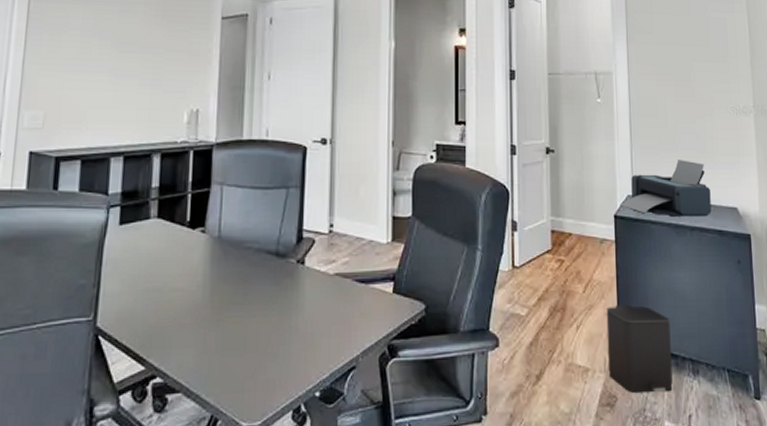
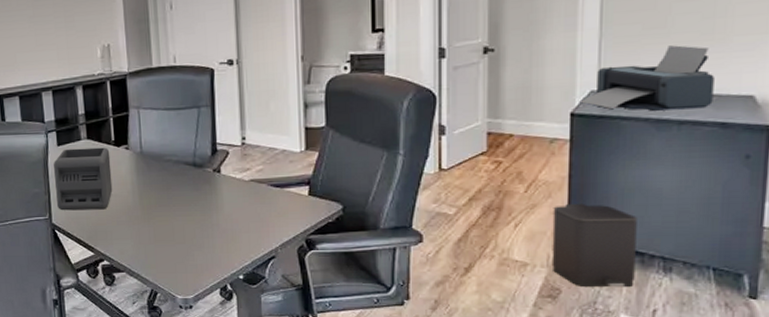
desk organizer: none [107,229,183,309] -> present [53,147,113,211]

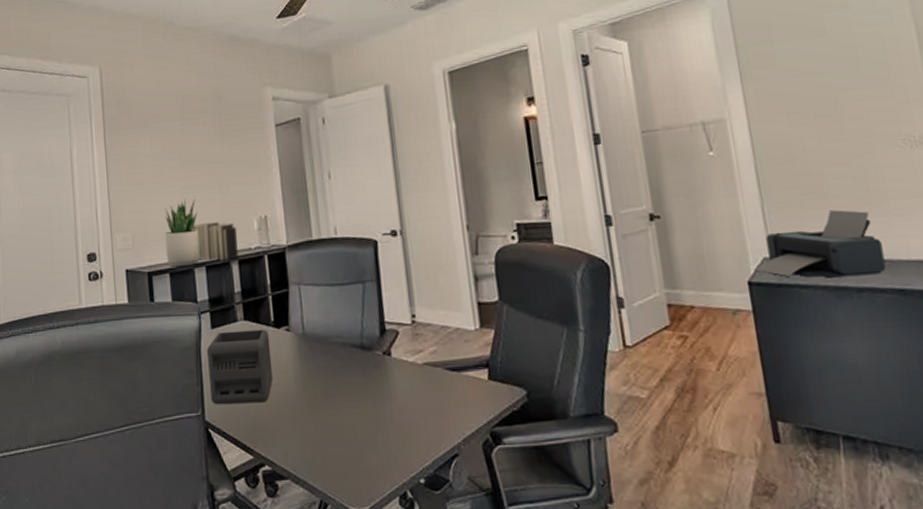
planter: none [13,27,46,91] -> present [164,199,200,267]
books: none [39,50,82,86] -> present [192,222,238,262]
pedal bin: present [551,204,637,286] -> none [749,382,853,480]

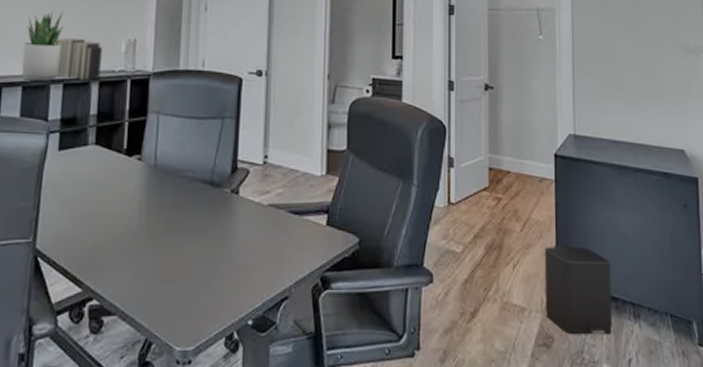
desk organizer: present [206,329,274,405] -> none [46,154,120,233]
pedal bin: none [749,382,853,480] -> present [544,245,612,334]
printer: present [754,210,886,278] -> none [561,99,657,158]

